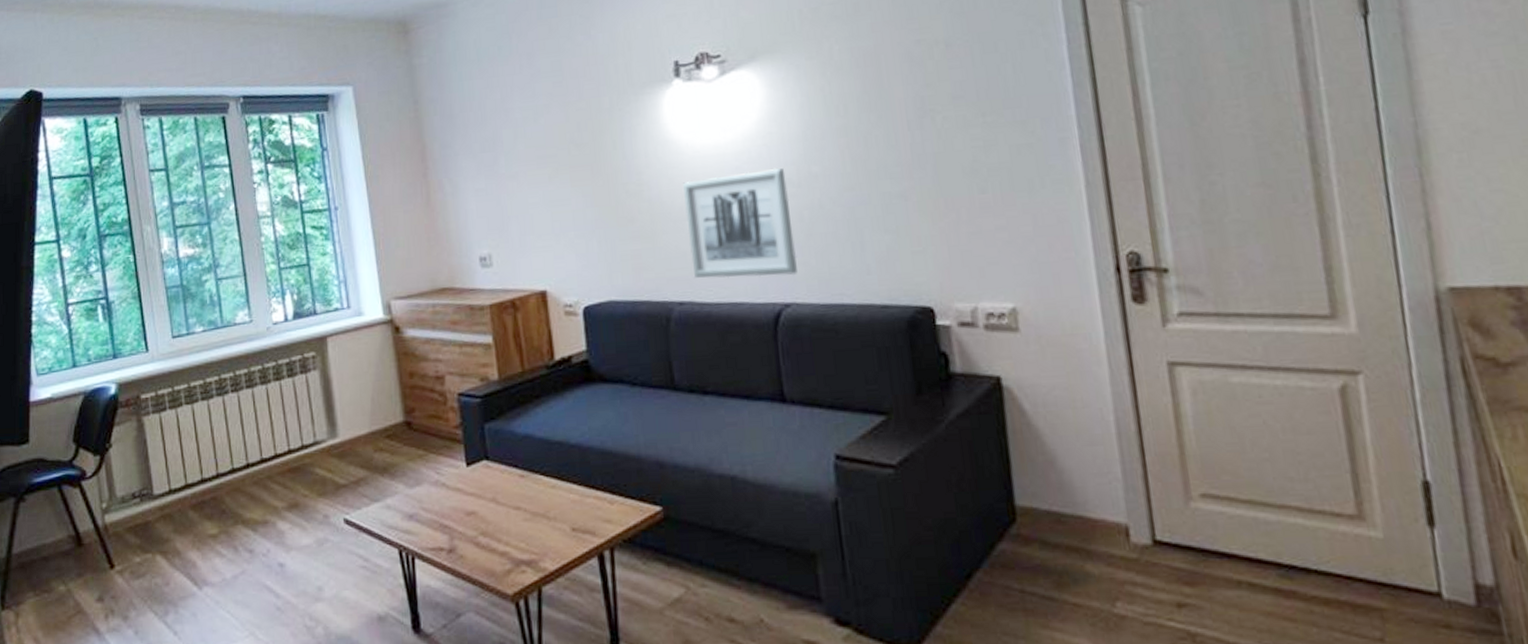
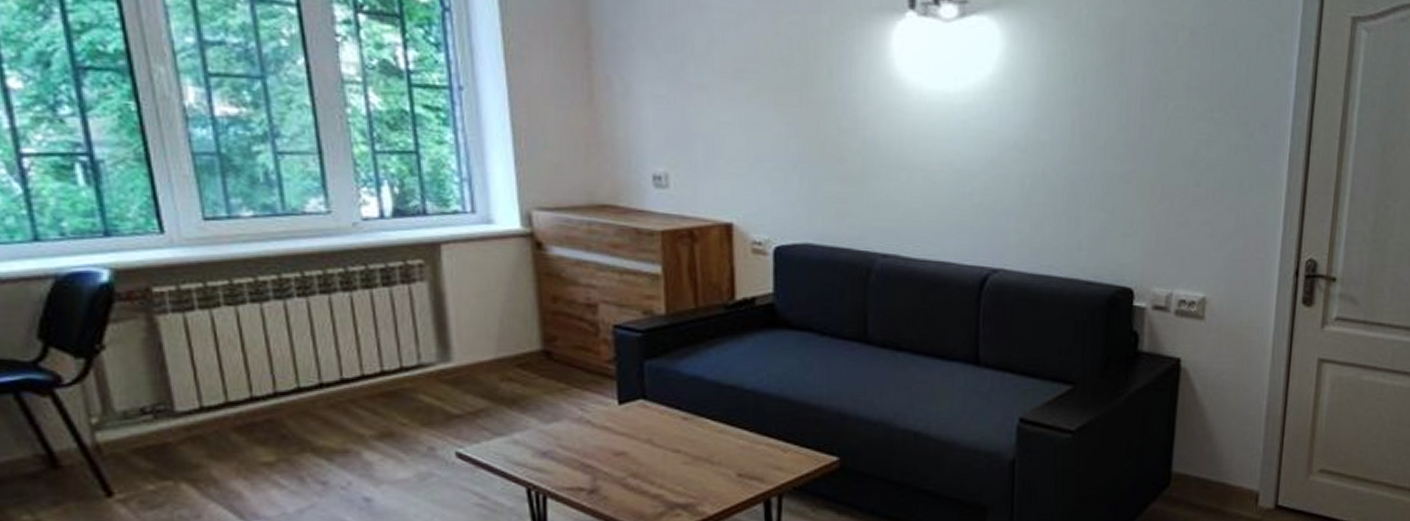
wall art: present [682,168,797,278] -> none [901,126,1013,241]

